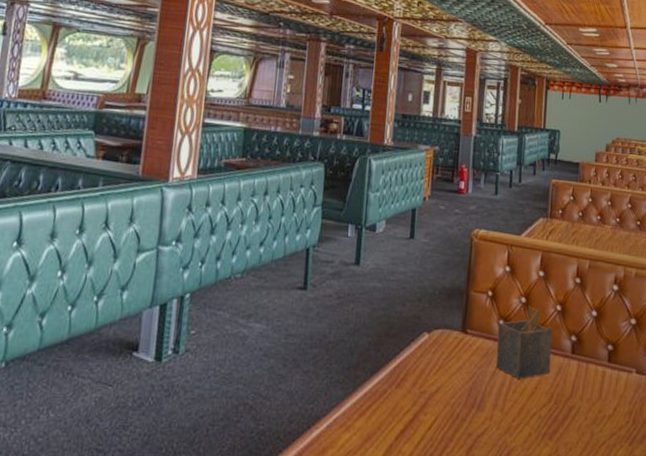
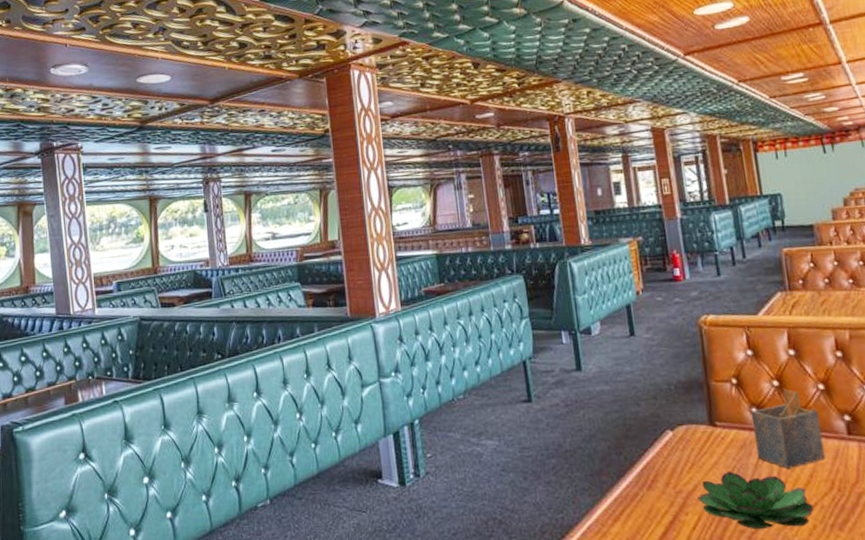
succulent plant: none [438,376,533,434] -> present [697,470,814,529]

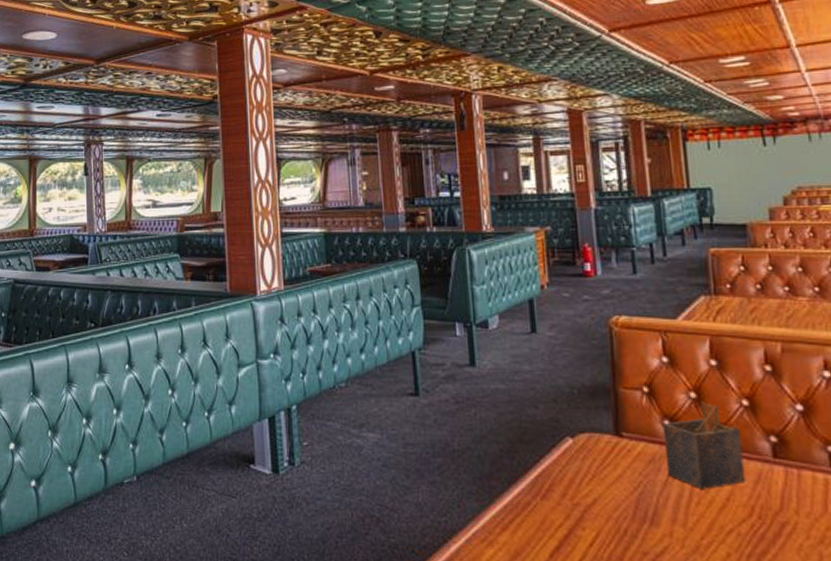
succulent plant: present [697,470,814,529] -> none [597,486,729,554]

